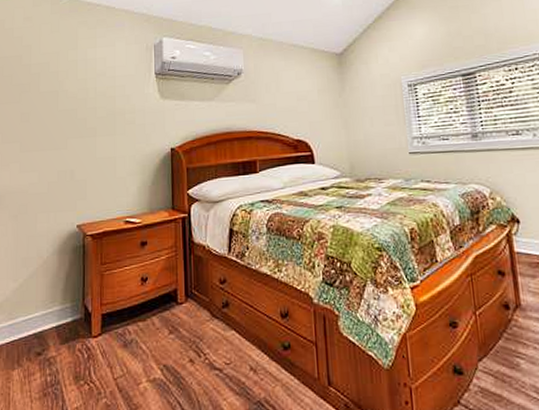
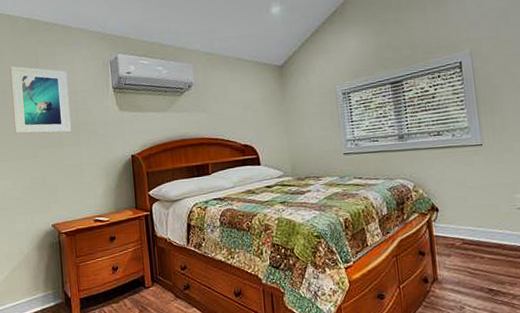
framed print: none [45,48,107,122] -> present [10,66,72,134]

